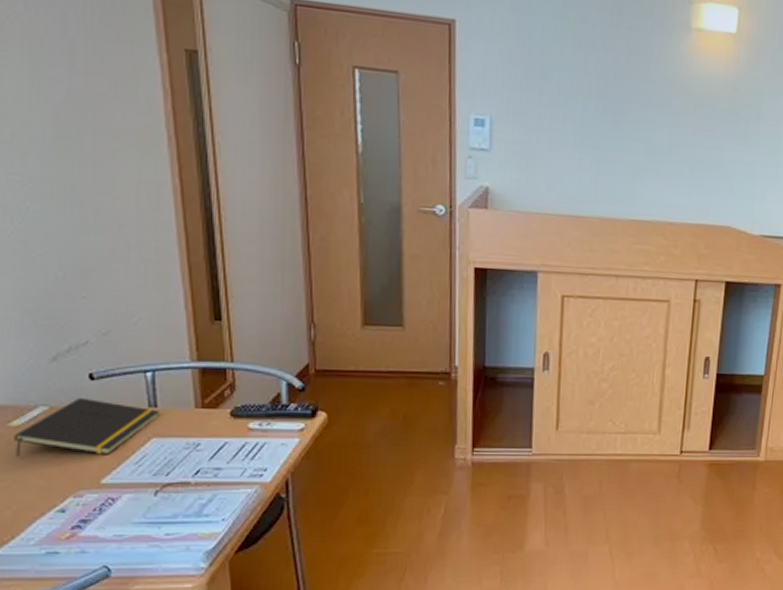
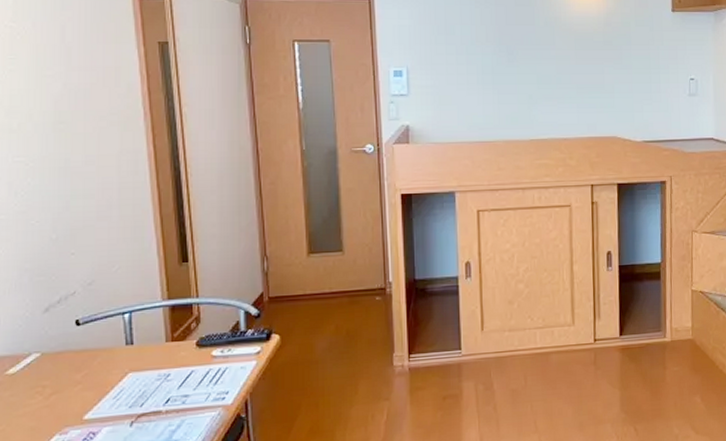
notepad: present [14,397,159,457] -> none [10,342,135,402]

